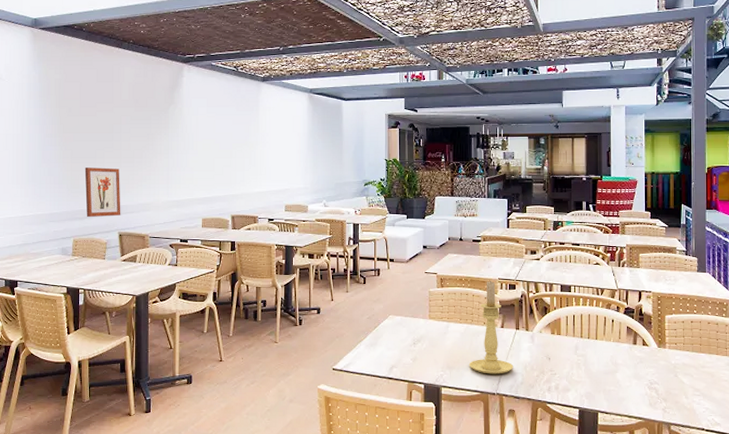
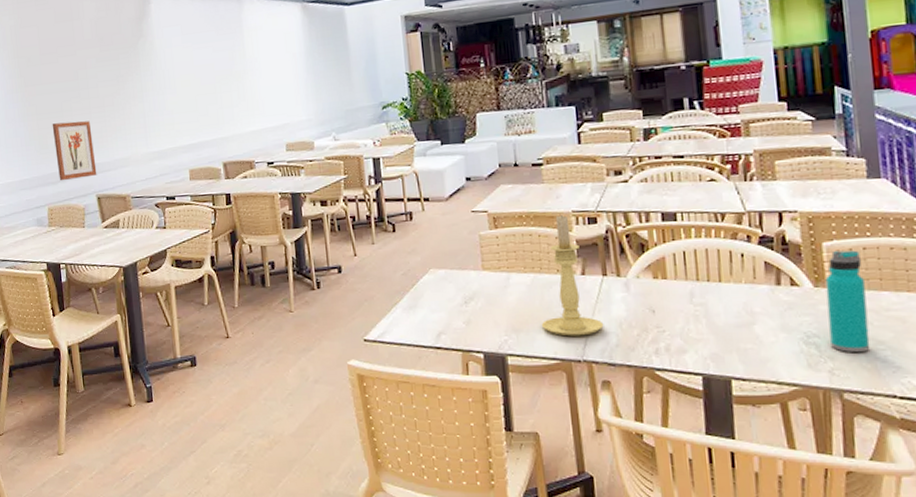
water bottle: none [665,322,690,396] -> present [825,250,870,352]

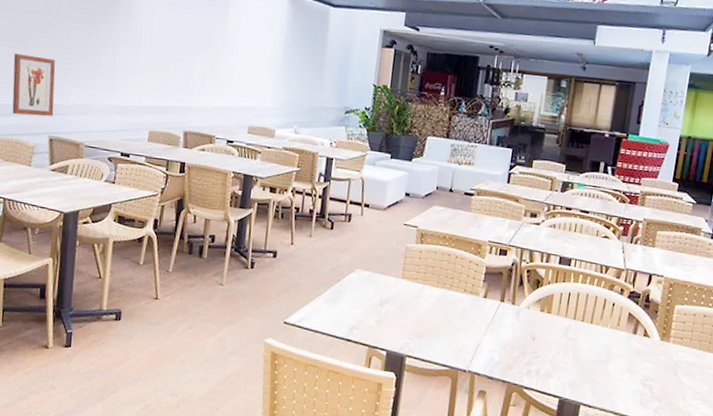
candle holder: present [541,214,604,336] -> none [440,241,492,350]
water bottle: present [825,250,870,352] -> none [661,314,701,398]

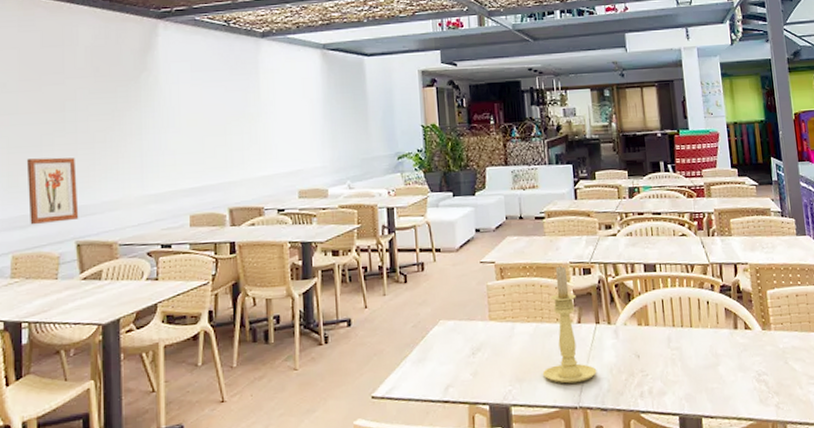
candle holder: none [440,241,492,350] -> present [542,265,597,384]

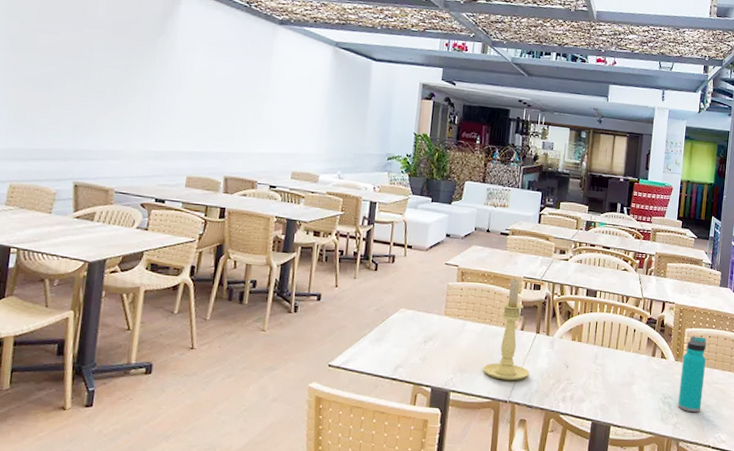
wall art: present [26,157,79,225] -> none [31,96,84,162]
water bottle: none [770,297,805,387] -> present [678,336,707,412]

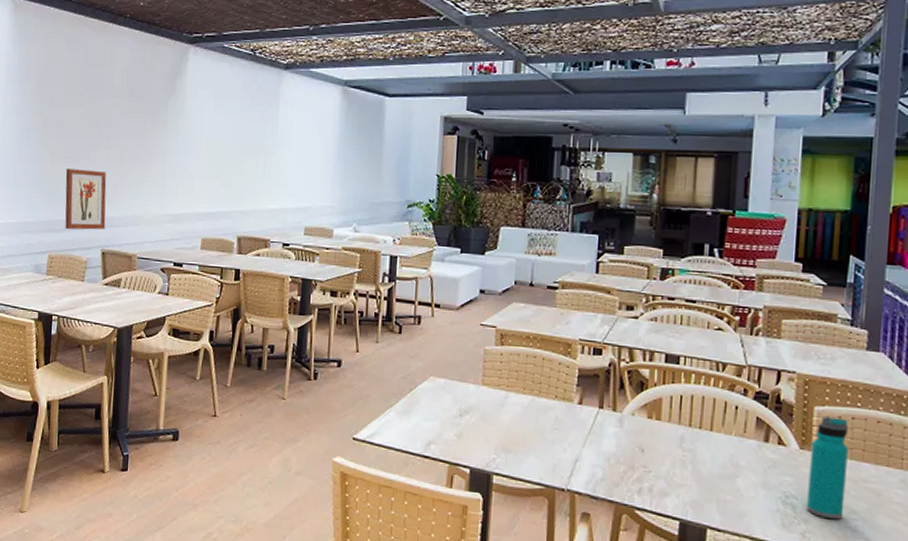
wall art: none [31,96,84,162] -> present [65,169,107,230]
candle holder: present [482,278,530,381] -> none [531,340,593,465]

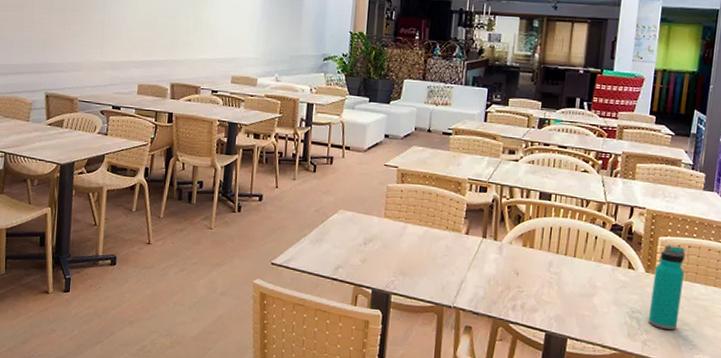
wall art: present [65,169,107,230] -> none [11,17,50,75]

